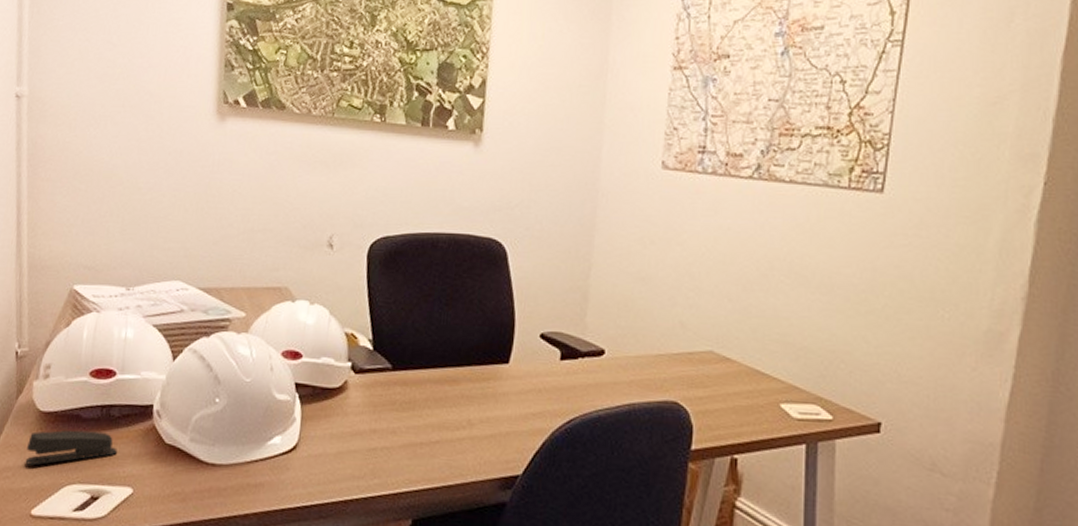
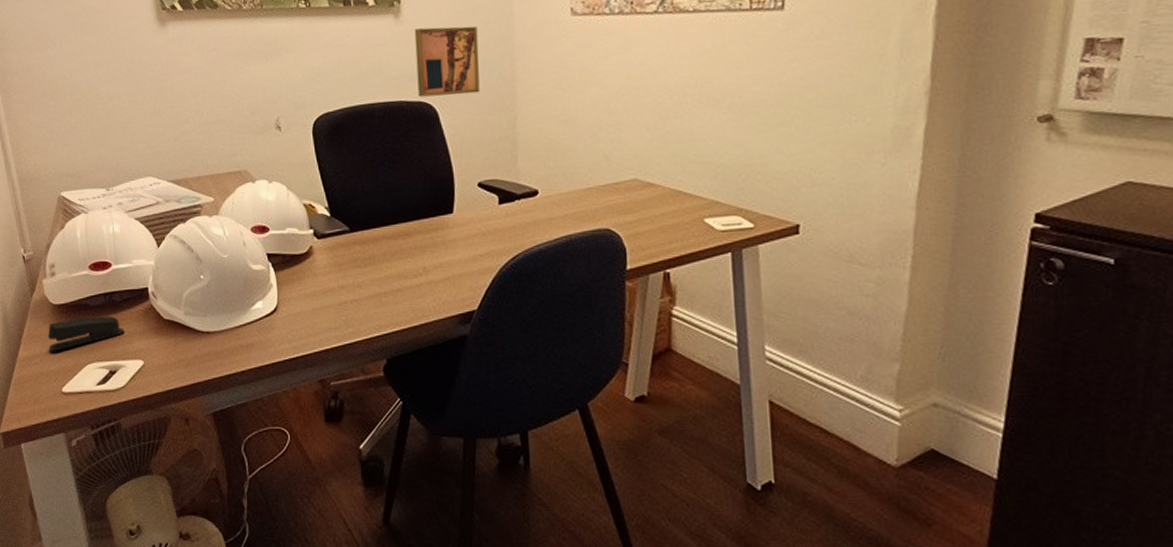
wall art: none [488,161,561,237] -> present [414,26,480,97]

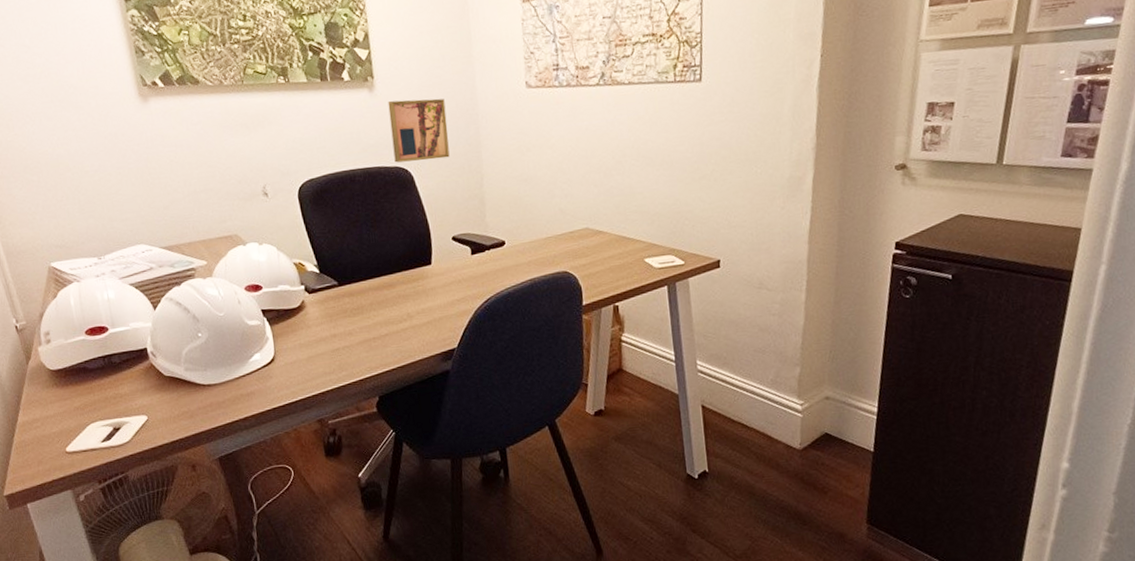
stapler: present [48,316,124,351] -> none [47,377,126,414]

